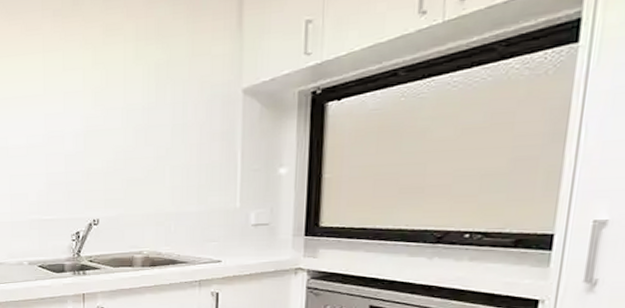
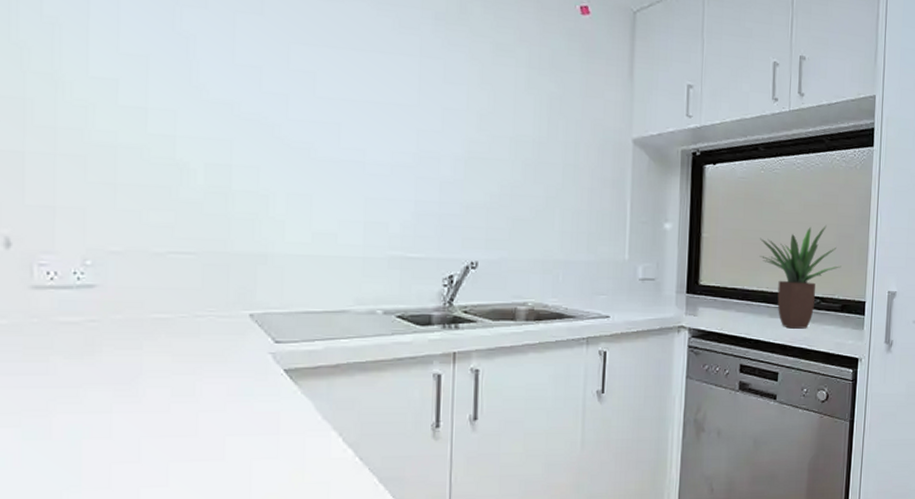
potted plant: none [396,148,517,268] -> present [759,224,841,329]

